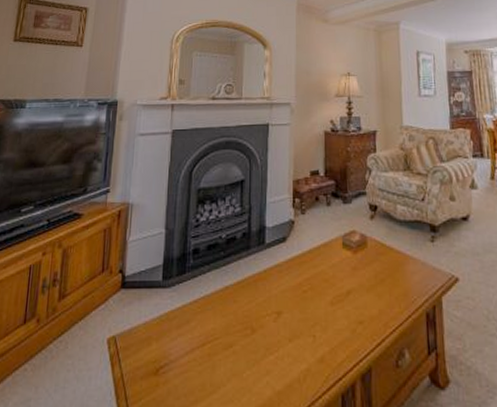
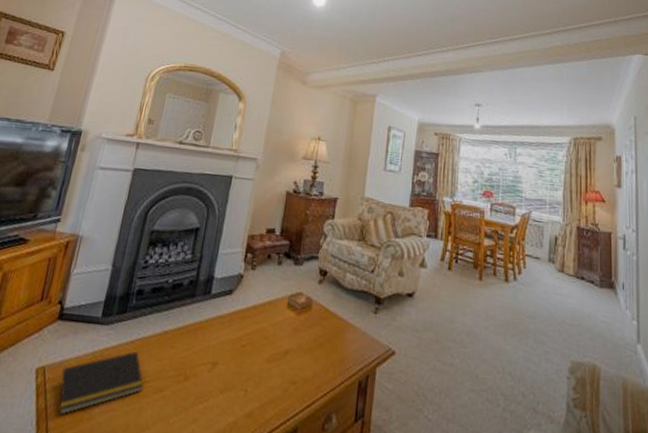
notepad: none [130,311,213,382] -> present [58,351,144,415]

